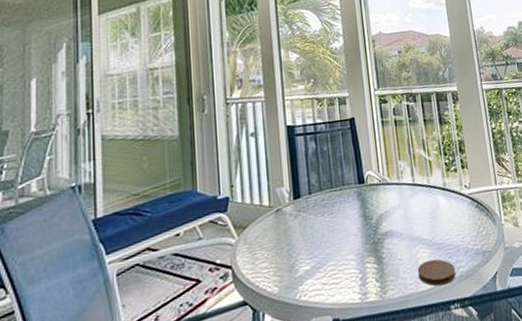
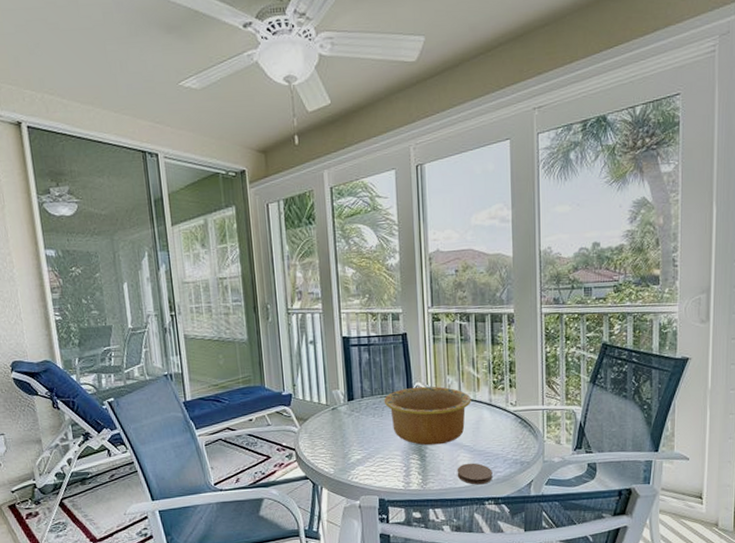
bowl: none [333,173,426,244] -> present [384,386,471,446]

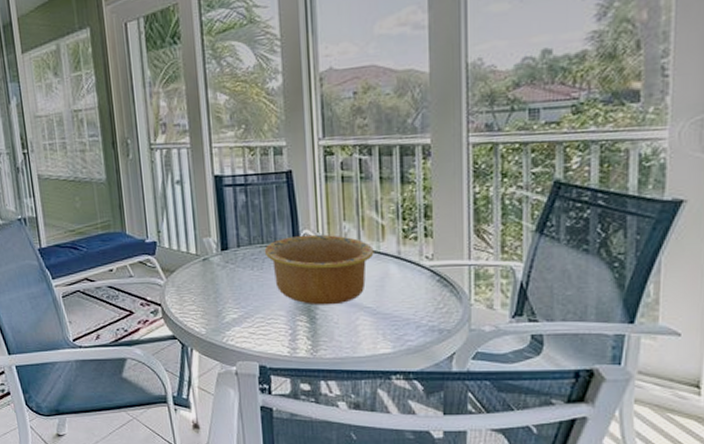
coaster: present [457,463,493,485] -> none [355,328,402,355]

